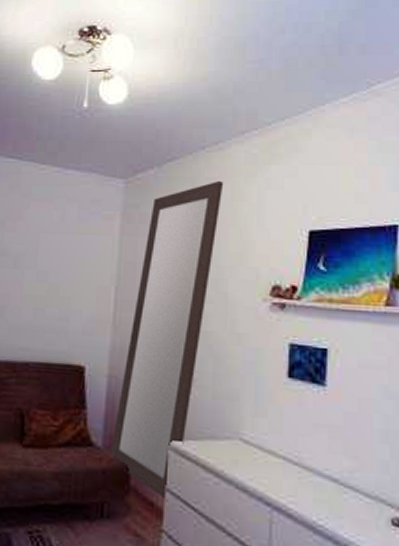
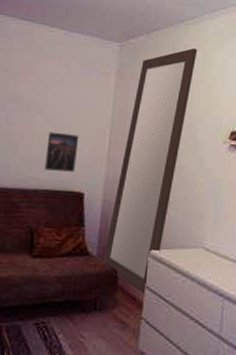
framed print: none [36,290,78,340] -> present [44,131,79,172]

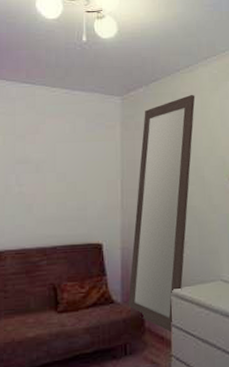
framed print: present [44,131,79,172] -> none [60,188,92,226]

